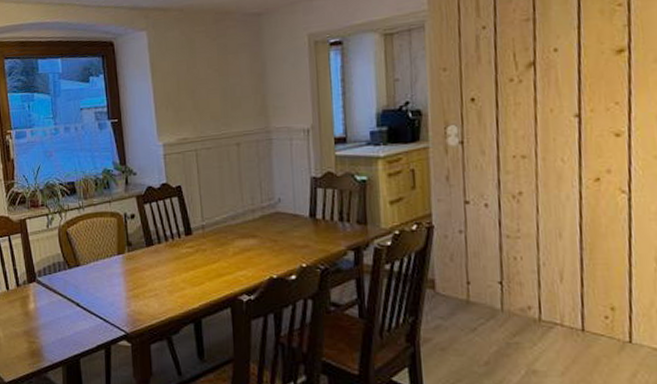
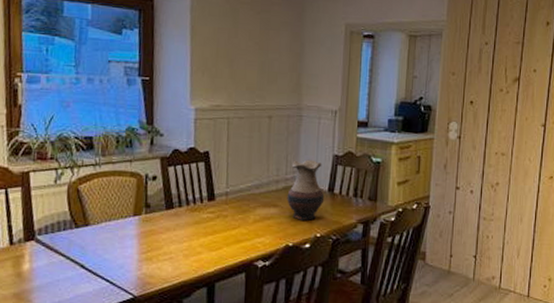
vase: none [265,184,307,250] -> present [287,159,325,221]

